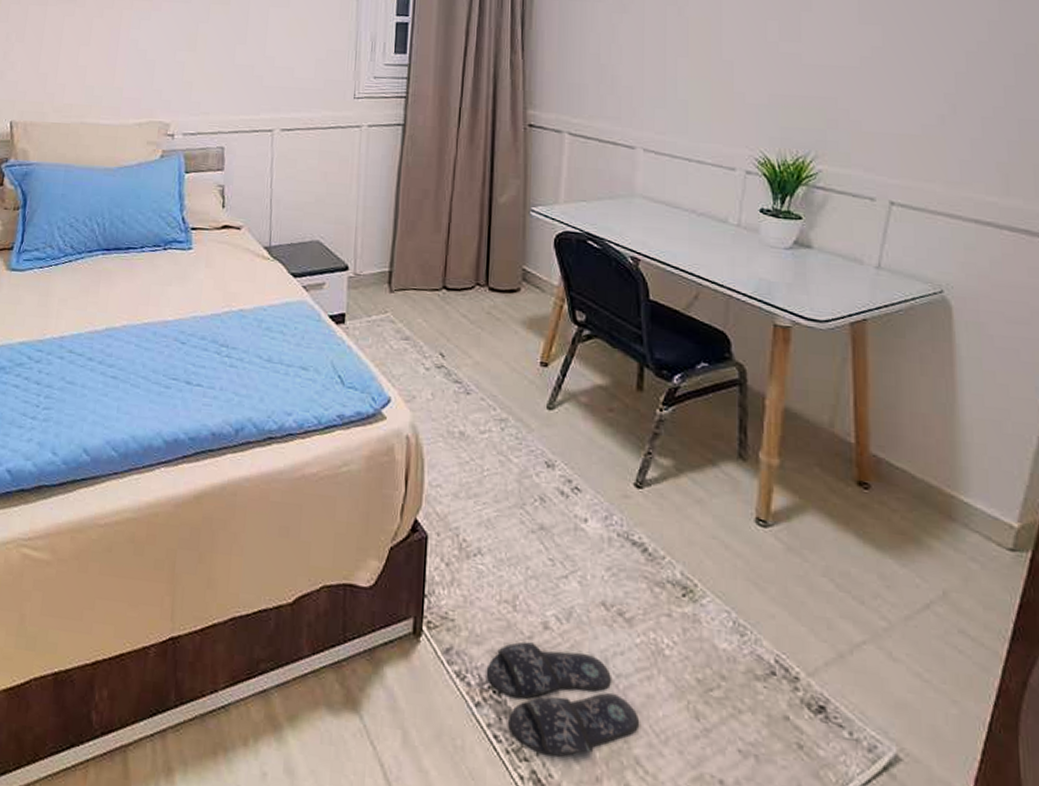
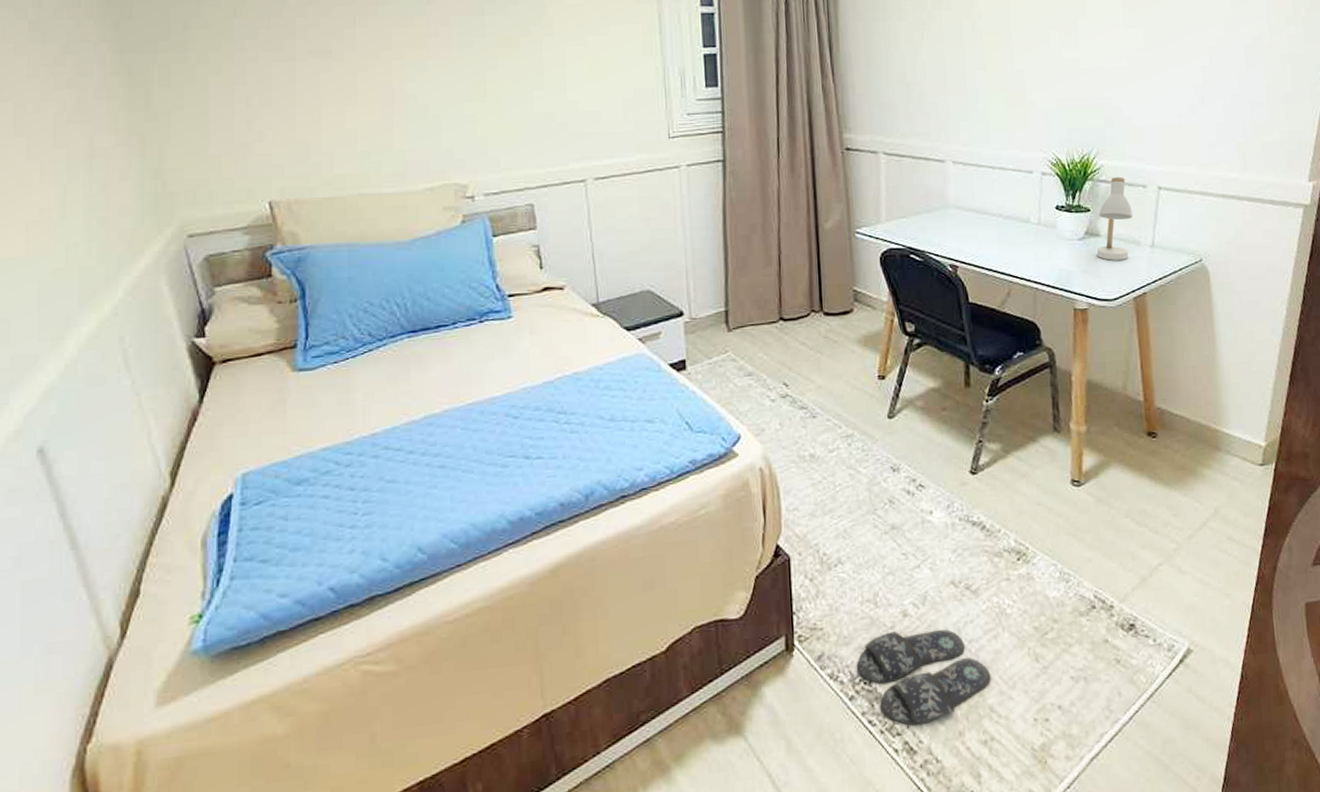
desk lamp: none [806,184,855,278] -> present [1096,176,1133,261]

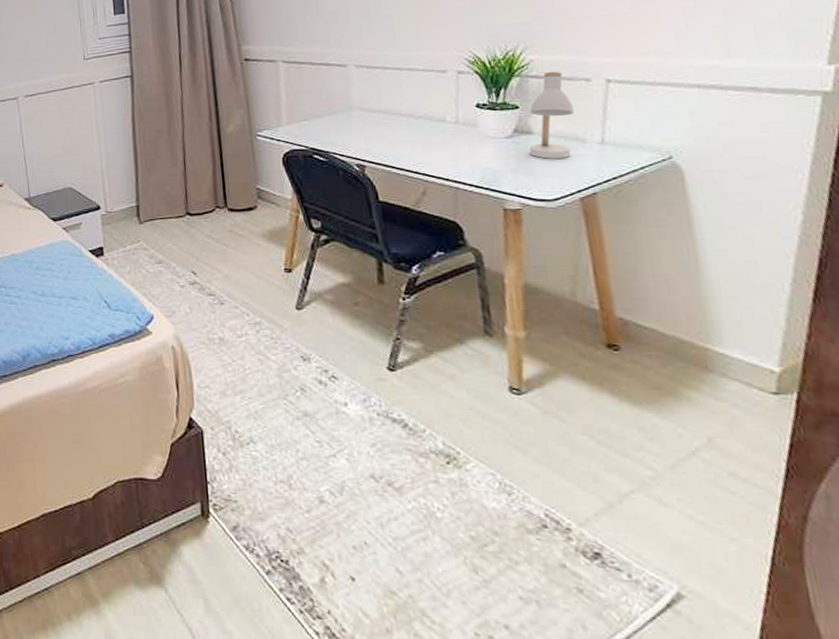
slippers: present [857,629,991,726] -> none [273,515,421,613]

